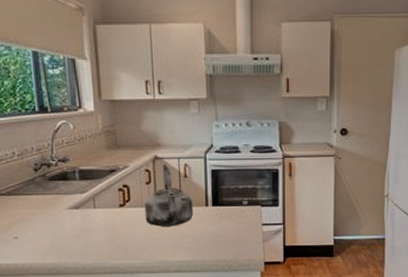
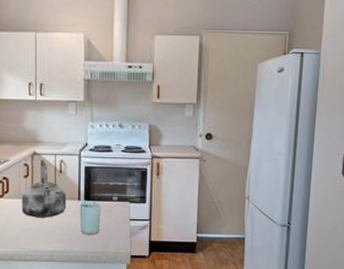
cup: none [207,204,231,242] -> present [79,199,101,234]

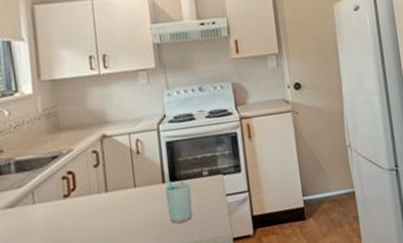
kettle: present [21,158,67,218] -> none [92,141,150,215]

